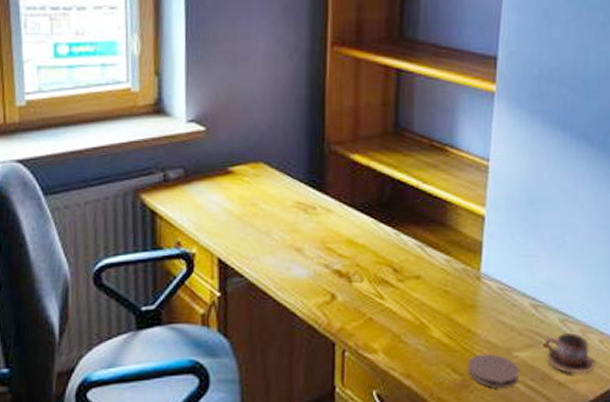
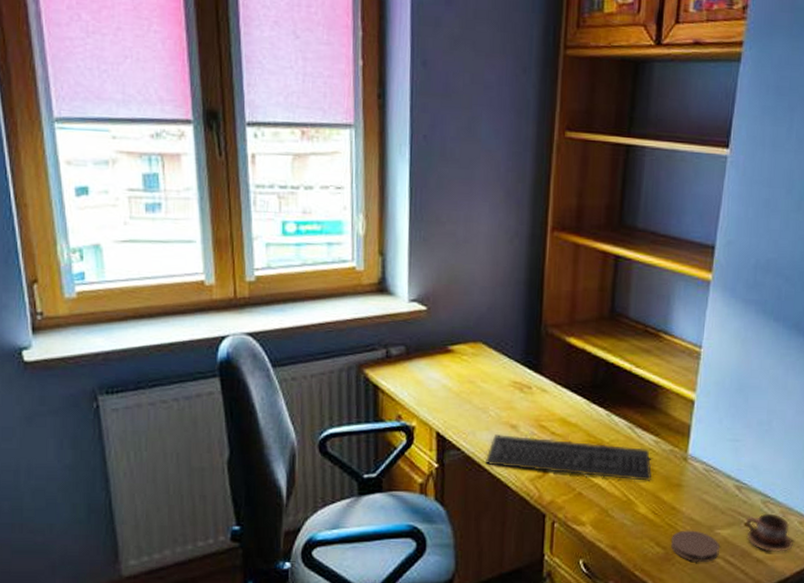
keyboard: none [269,259,445,303] -> present [484,434,653,481]

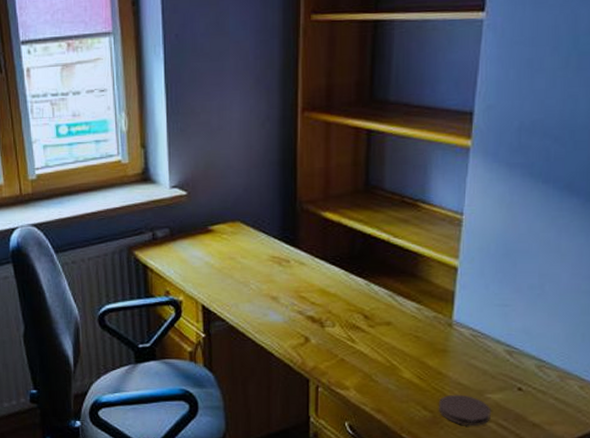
keyboard: present [484,434,653,481] -> none [248,306,416,347]
cup: present [745,513,793,552] -> none [518,378,573,417]

